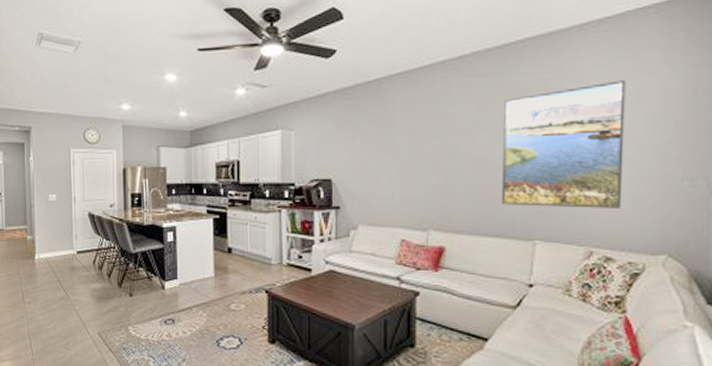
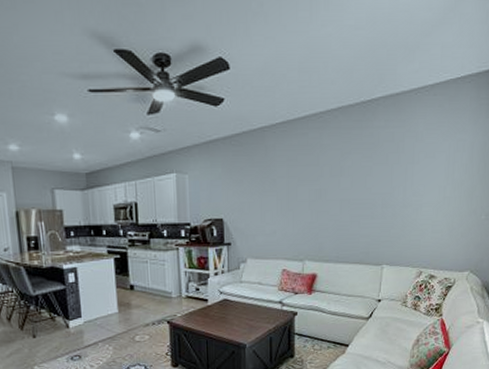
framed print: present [501,80,626,208] -> none [359,136,448,238]

